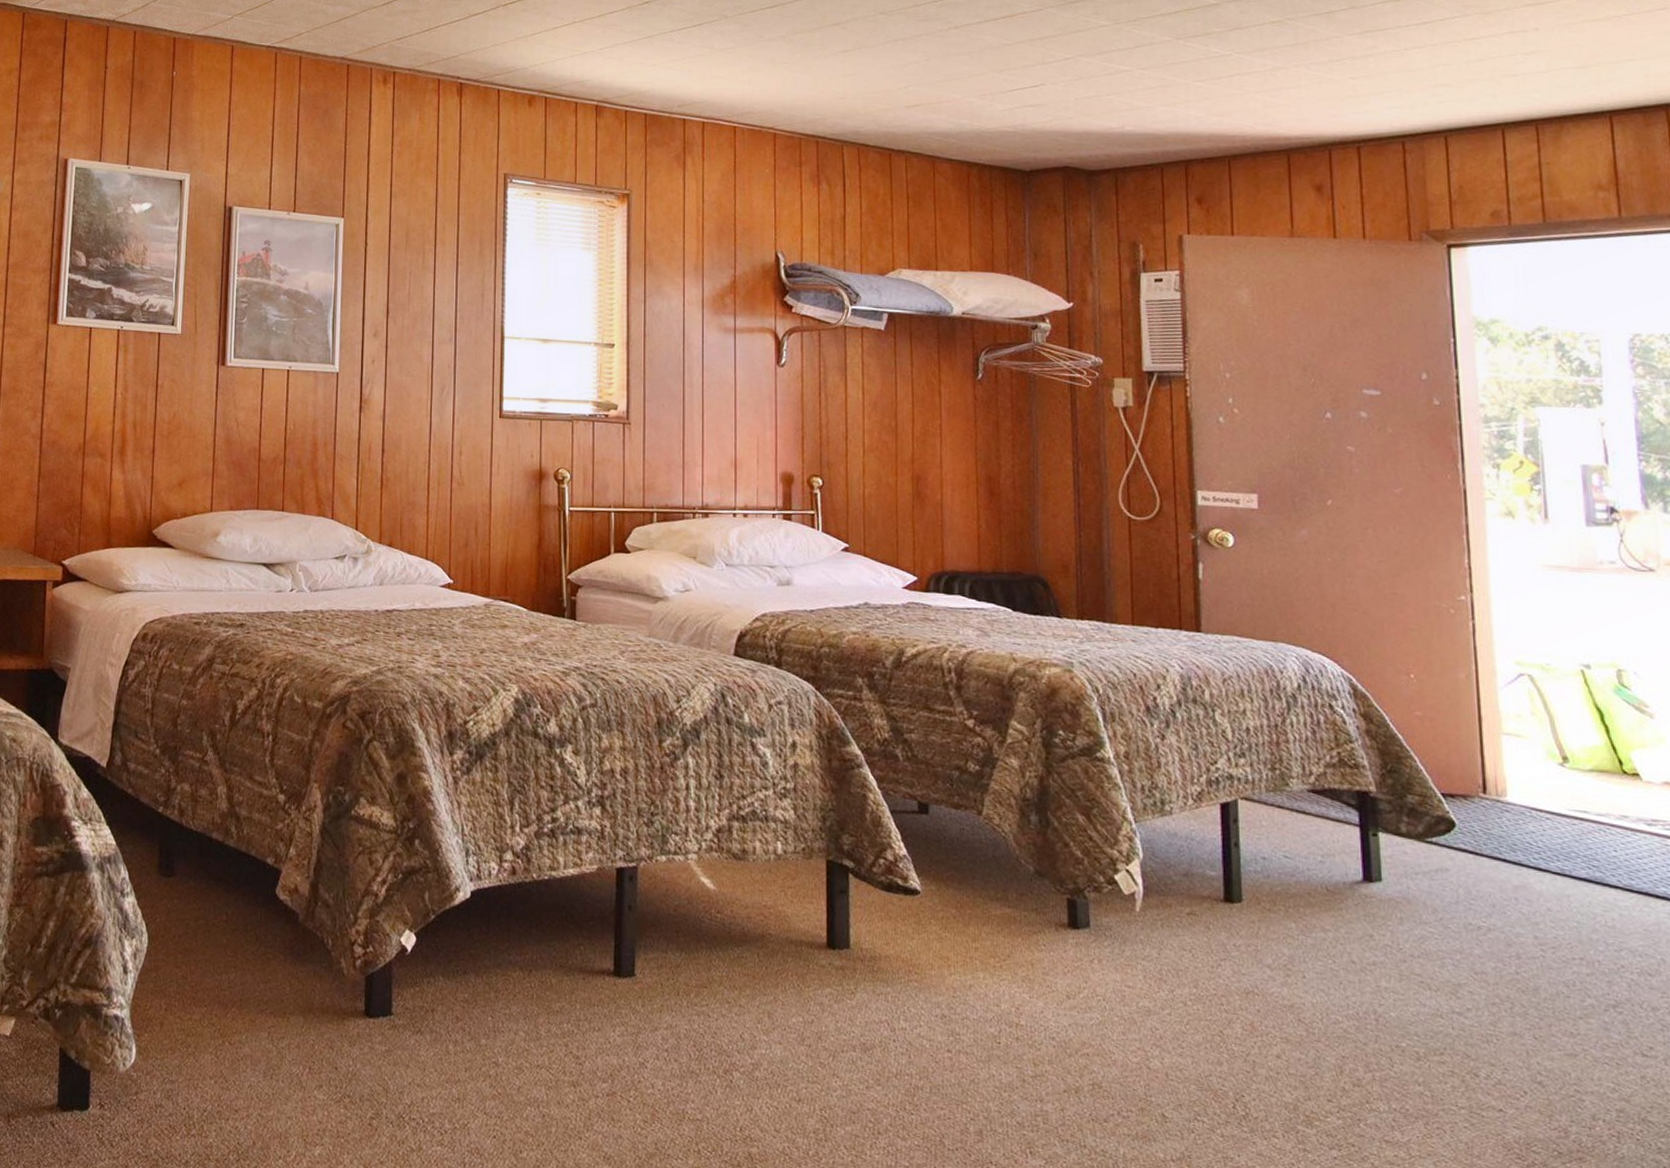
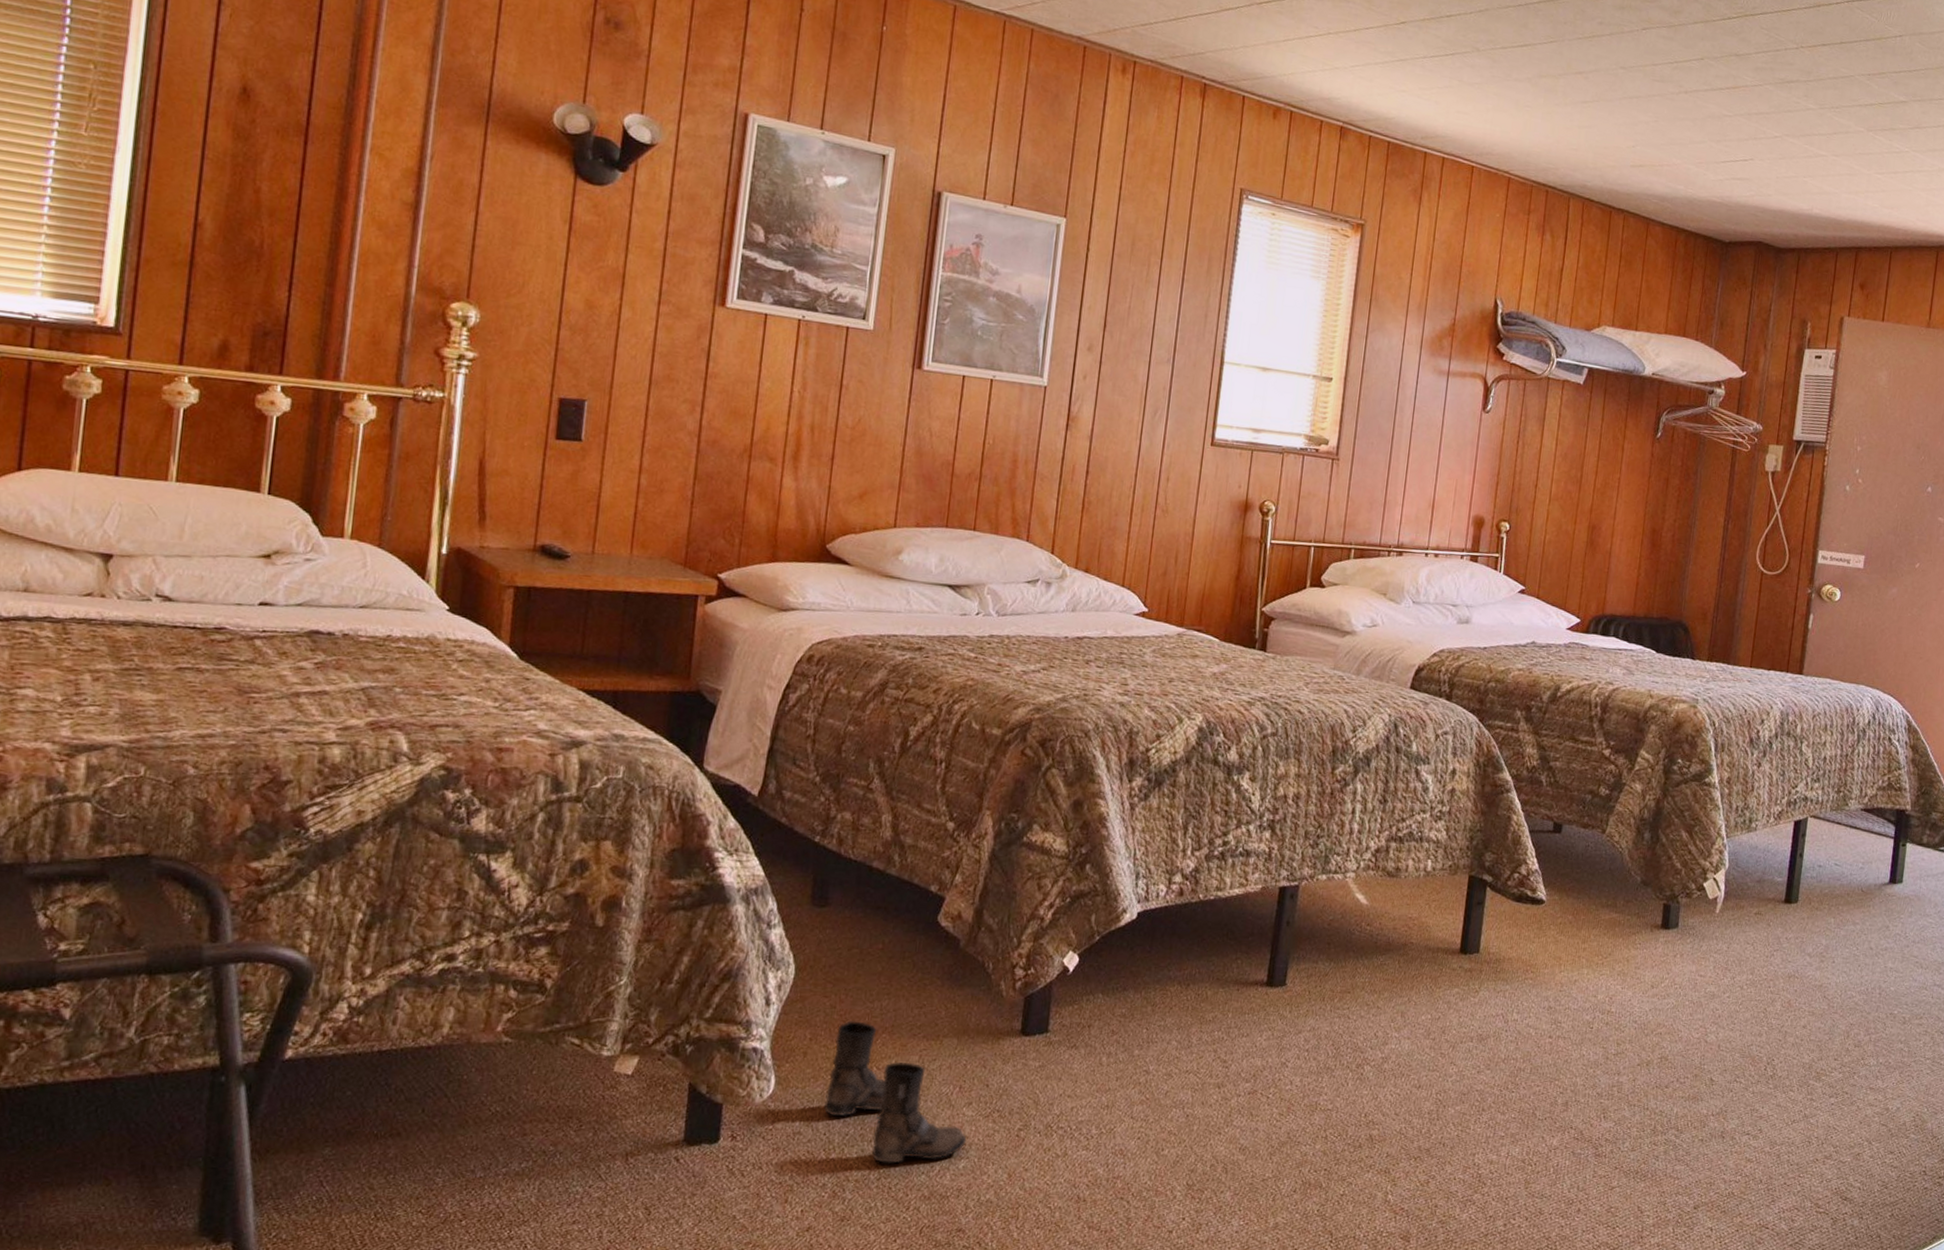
boots: none [181,992,320,1145] -> present [823,1020,967,1164]

